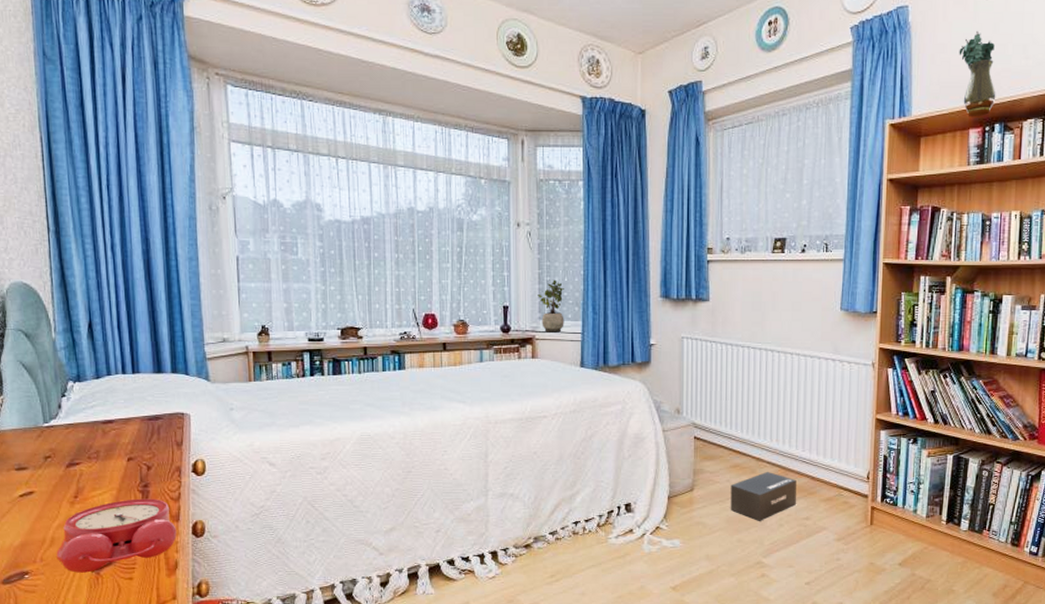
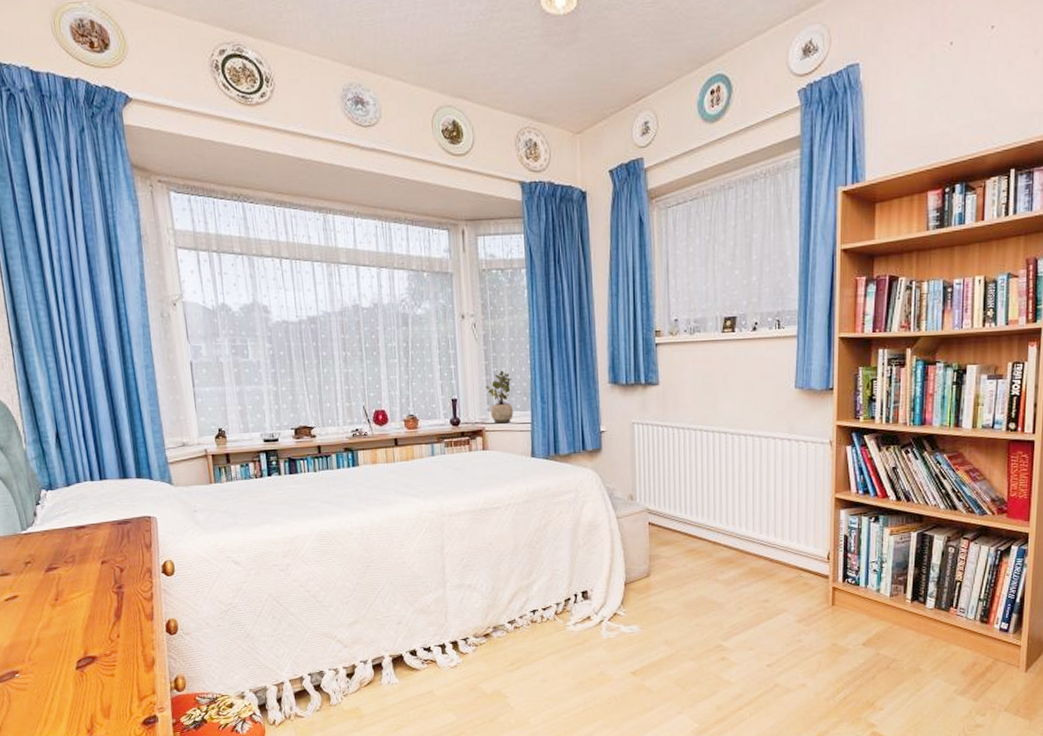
alarm clock: present [56,498,177,573] -> none [42,599,152,671]
box: present [730,472,796,521] -> none [687,555,755,605]
vase: present [959,30,996,117] -> none [915,85,956,179]

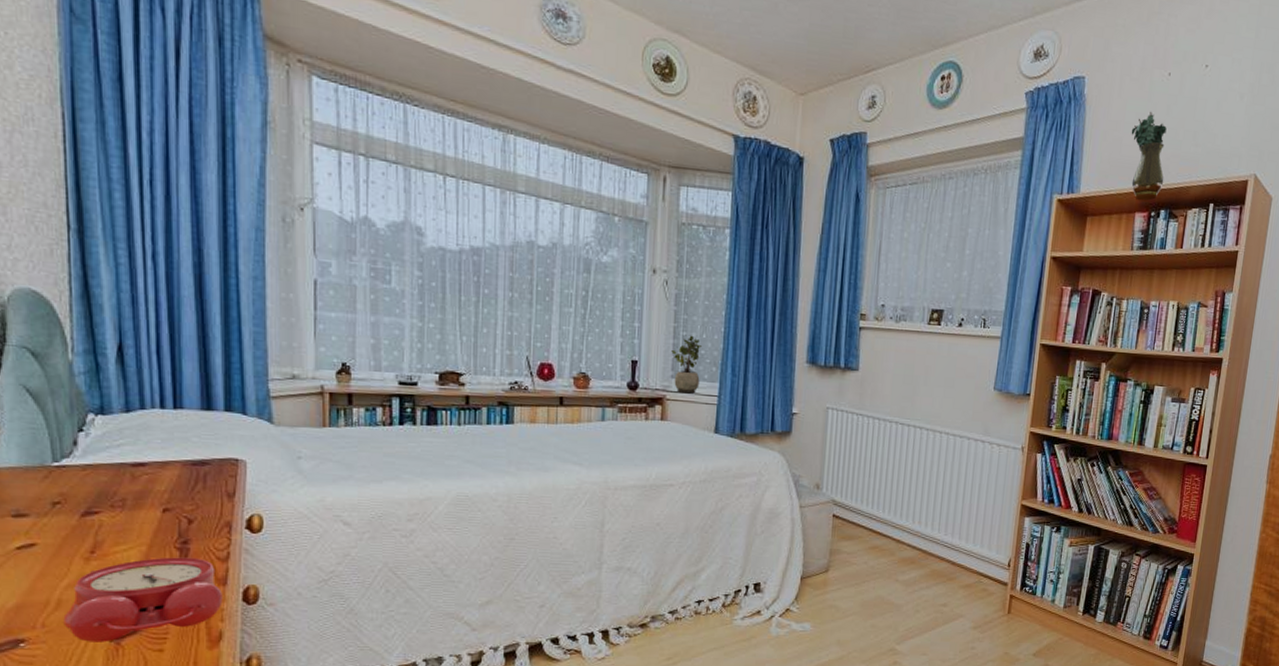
alarm clock: none [42,599,152,671] -> present [63,557,223,642]
vase: none [915,85,956,179] -> present [1131,111,1167,202]

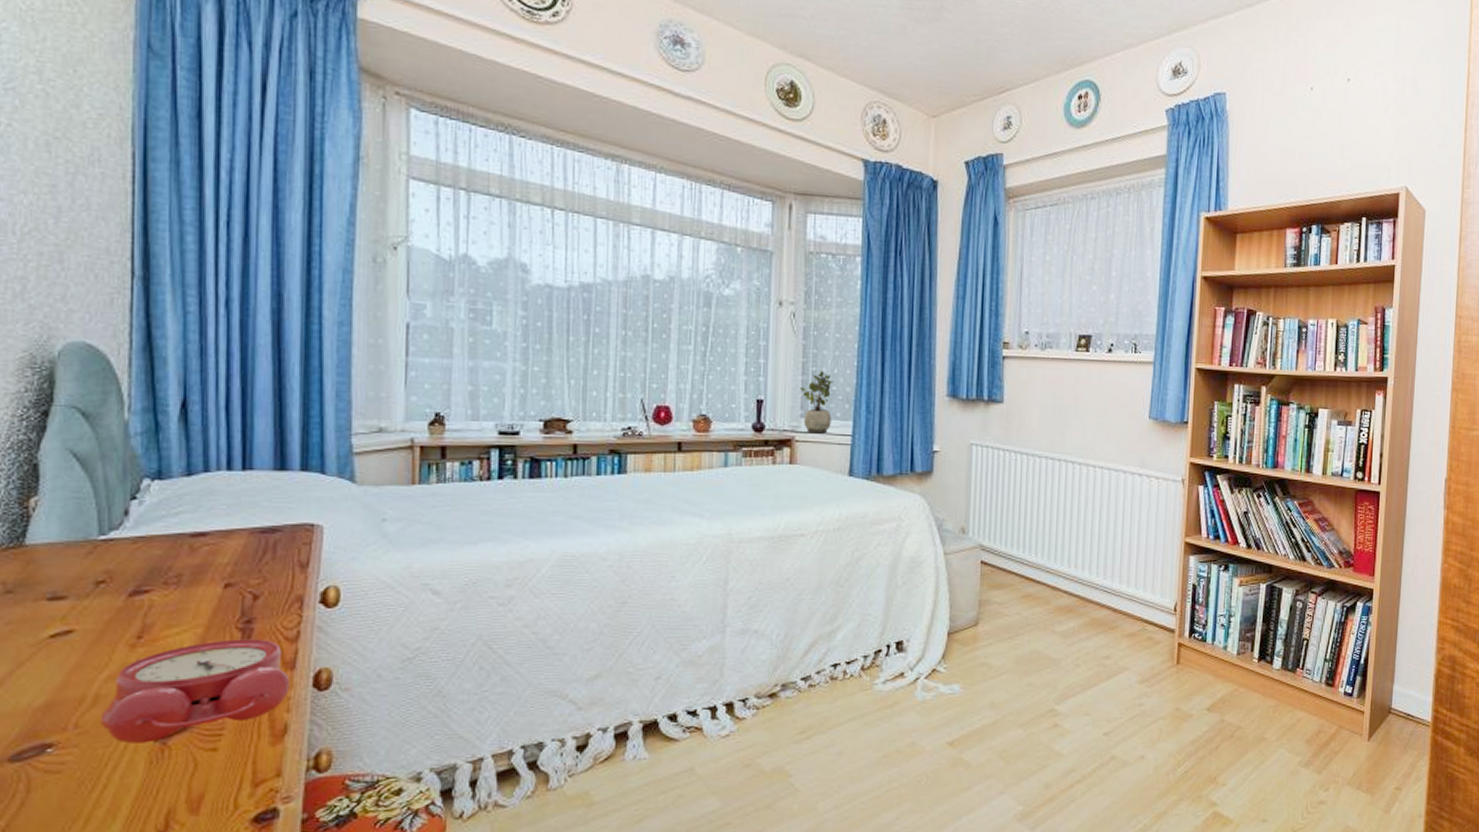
vase: present [1131,111,1167,202] -> none [1276,125,1314,217]

